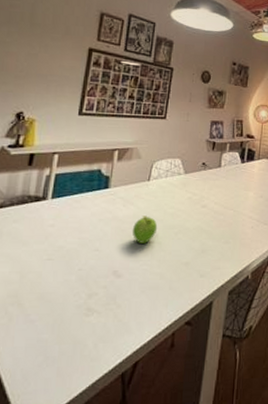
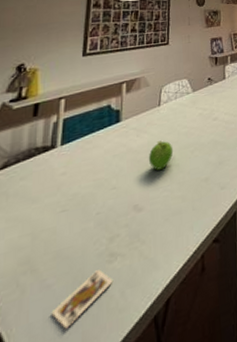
card: none [32,319,89,360] -> present [51,269,113,329]

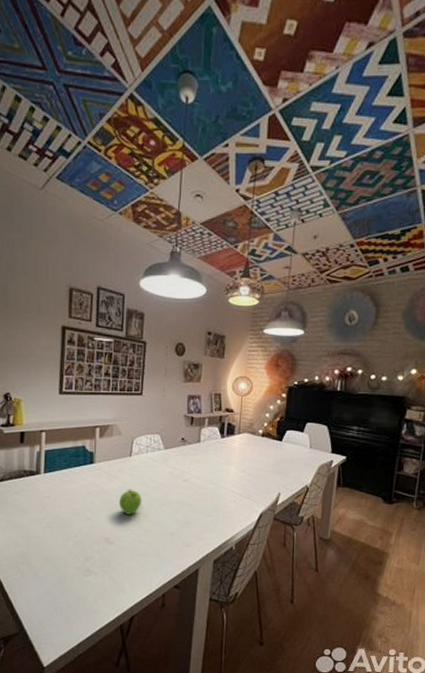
card: present [51,269,113,329] -> none [43,578,88,610]

